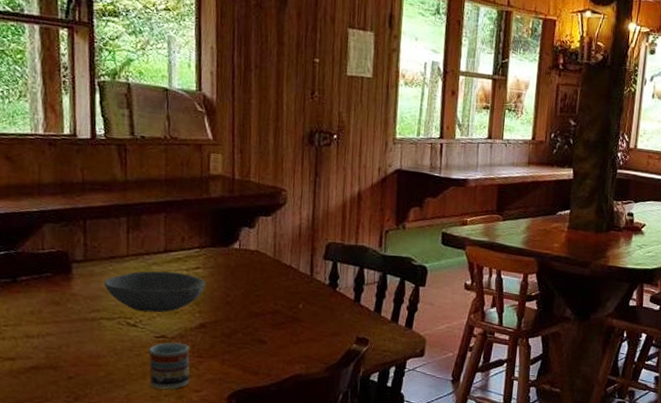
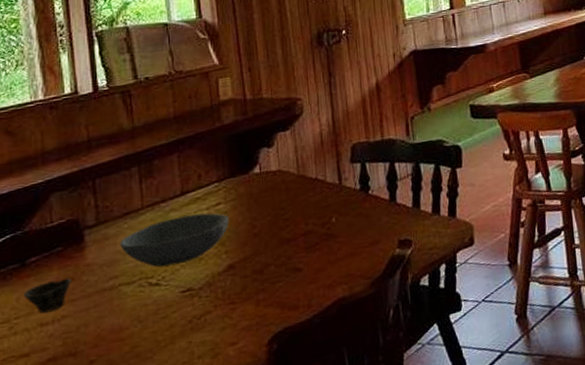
cup: none [13,301,58,328] -> present [24,278,72,314]
cup: present [148,342,190,390] -> none [175,292,224,352]

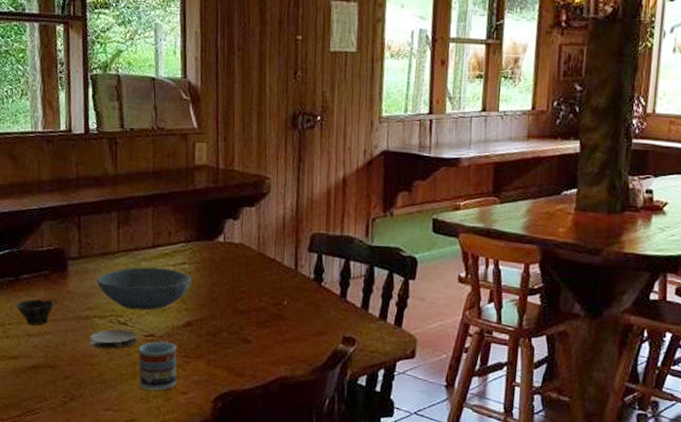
coaster: none [117,289,173,319] -> present [90,329,137,349]
cup: none [175,292,224,352] -> present [138,341,177,391]

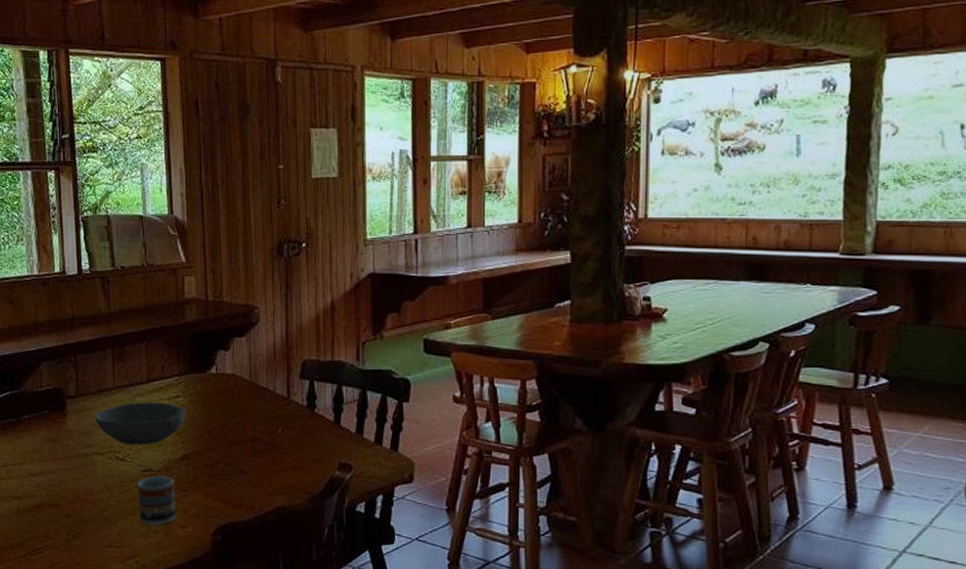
cup: present [16,299,55,326] -> none [18,438,55,465]
coaster: present [90,329,137,349] -> none [90,465,136,485]

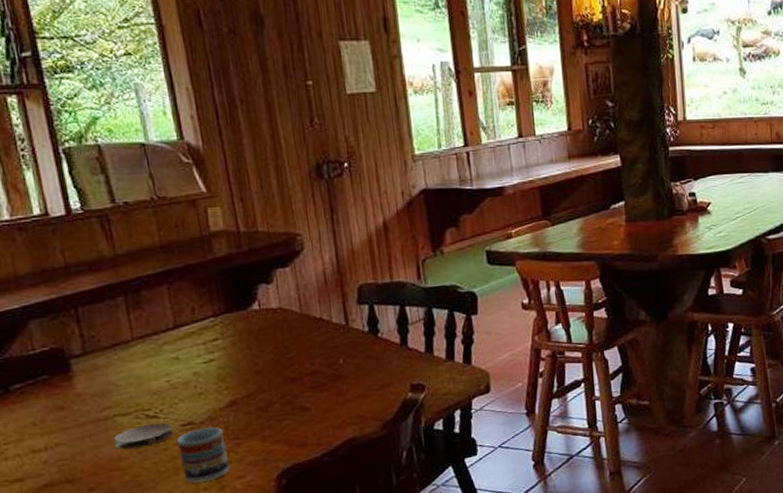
coaster: none [90,465,136,485] -> present [113,422,174,450]
bowl: present [94,402,186,446] -> none [110,348,229,400]

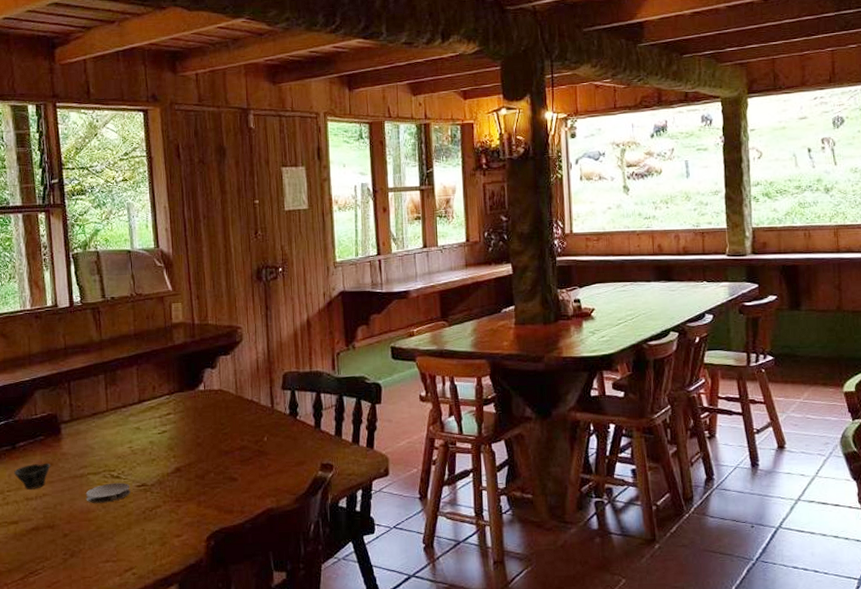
cup: none [11,406,62,440] -> present [14,463,51,490]
cup: present [176,427,230,484] -> none [132,489,171,538]

